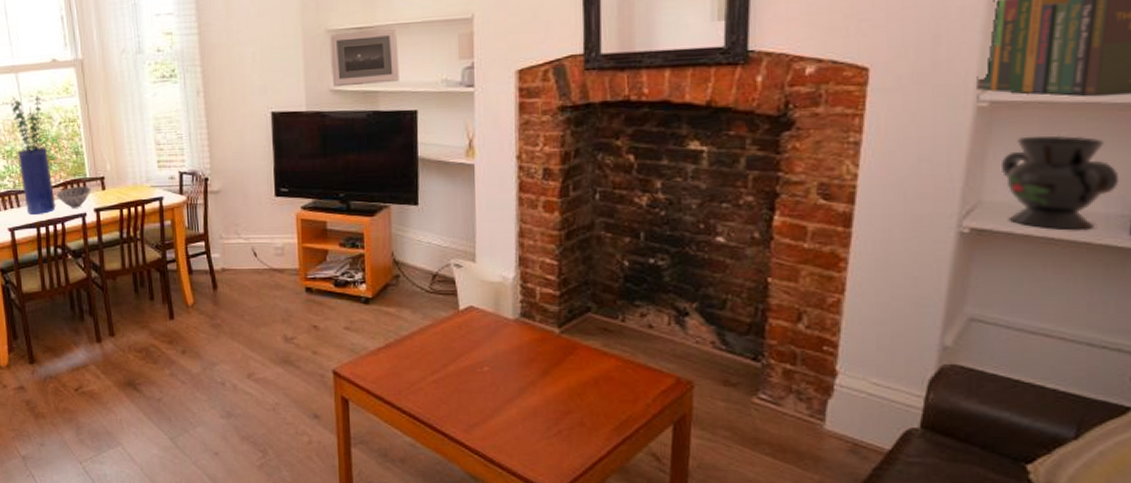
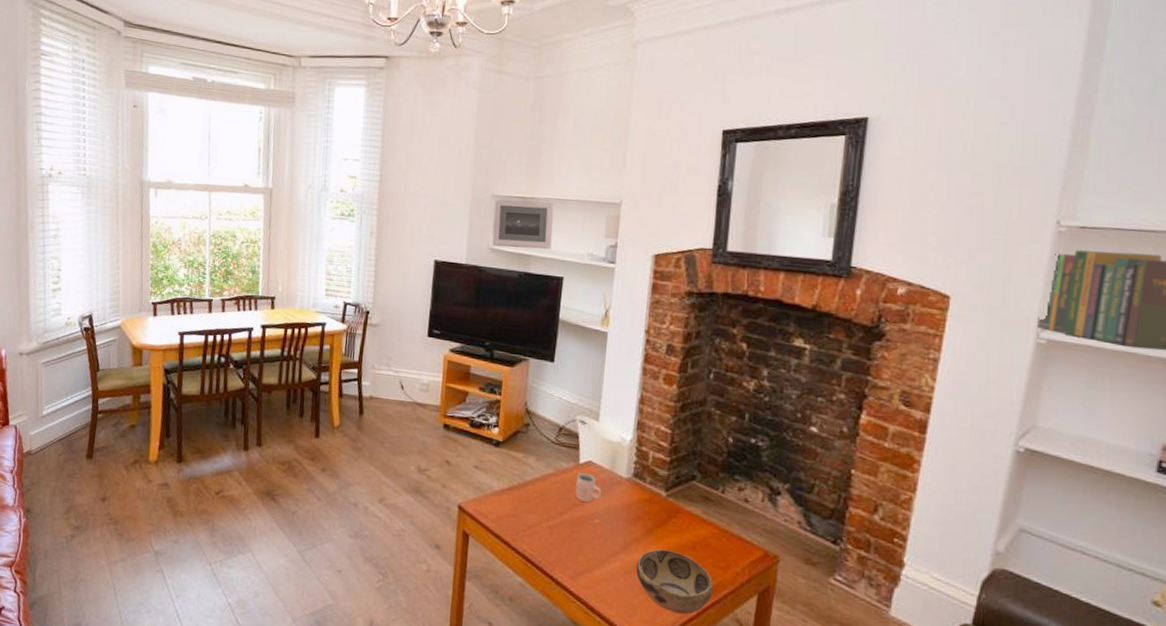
vase: present [11,95,56,215] -> none [198,213,229,324]
bowl: present [56,186,91,208] -> none [228,302,261,322]
mug: none [458,320,488,351] -> present [575,473,602,503]
decorative bowl: none [534,389,623,455] -> present [635,549,714,615]
decorative vase: present [1000,135,1120,231] -> none [1053,373,1150,464]

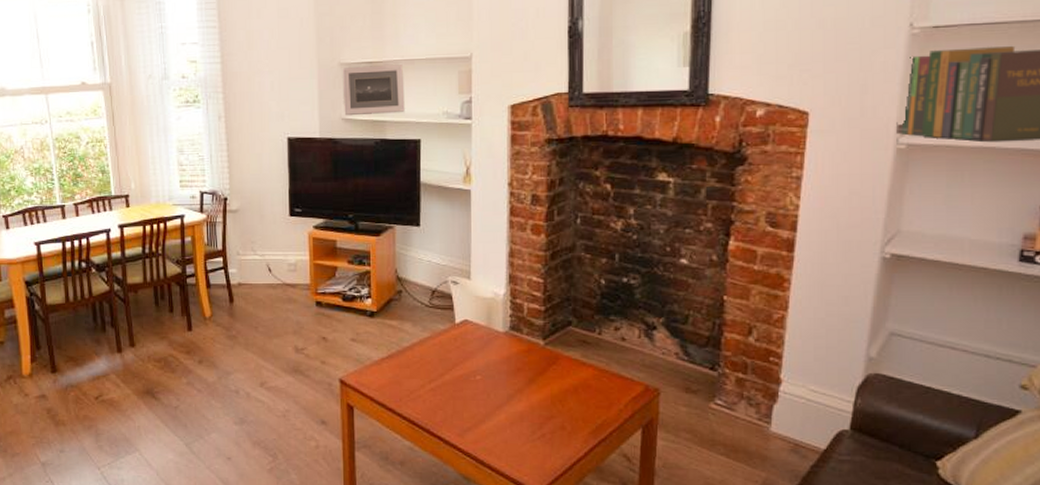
mug: present [575,473,602,503] -> none [454,333,480,361]
decorative bowl: present [635,549,714,615] -> none [521,396,598,456]

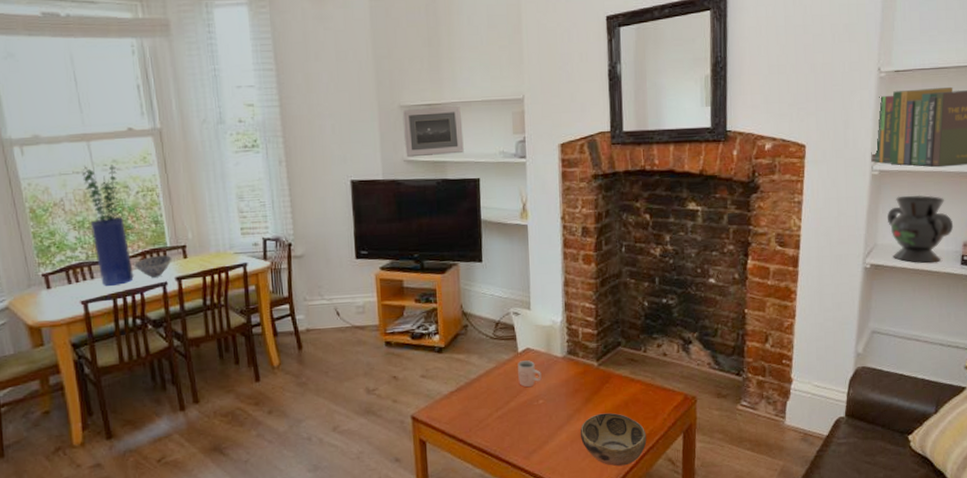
vase: none [40,116,81,229] -> present [82,164,134,286]
bowl: none [82,203,116,224] -> present [134,255,172,278]
mug: none [454,333,480,361] -> present [518,360,542,388]
decorative bowl: none [521,396,598,456] -> present [580,412,647,467]
decorative vase: none [915,174,1010,257] -> present [887,195,954,263]

